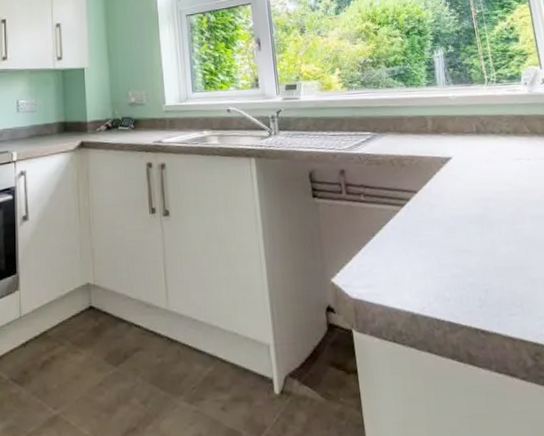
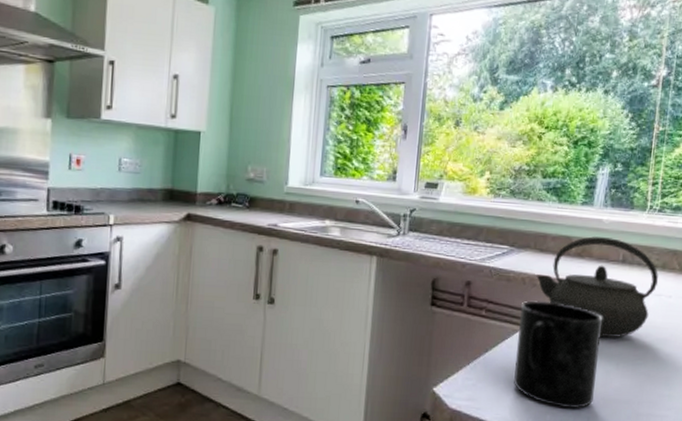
mug: none [394,178,486,284] -> present [514,300,603,409]
kettle: none [402,112,515,207] -> present [536,236,658,338]

